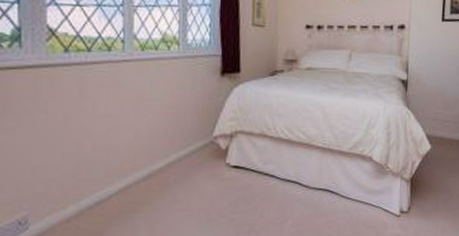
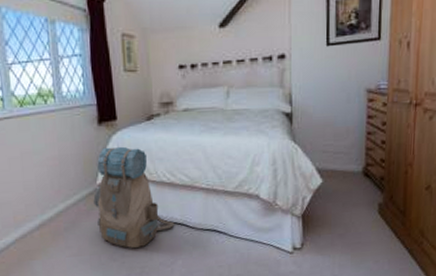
backpack: none [208,99,289,206] -> present [93,146,175,249]

